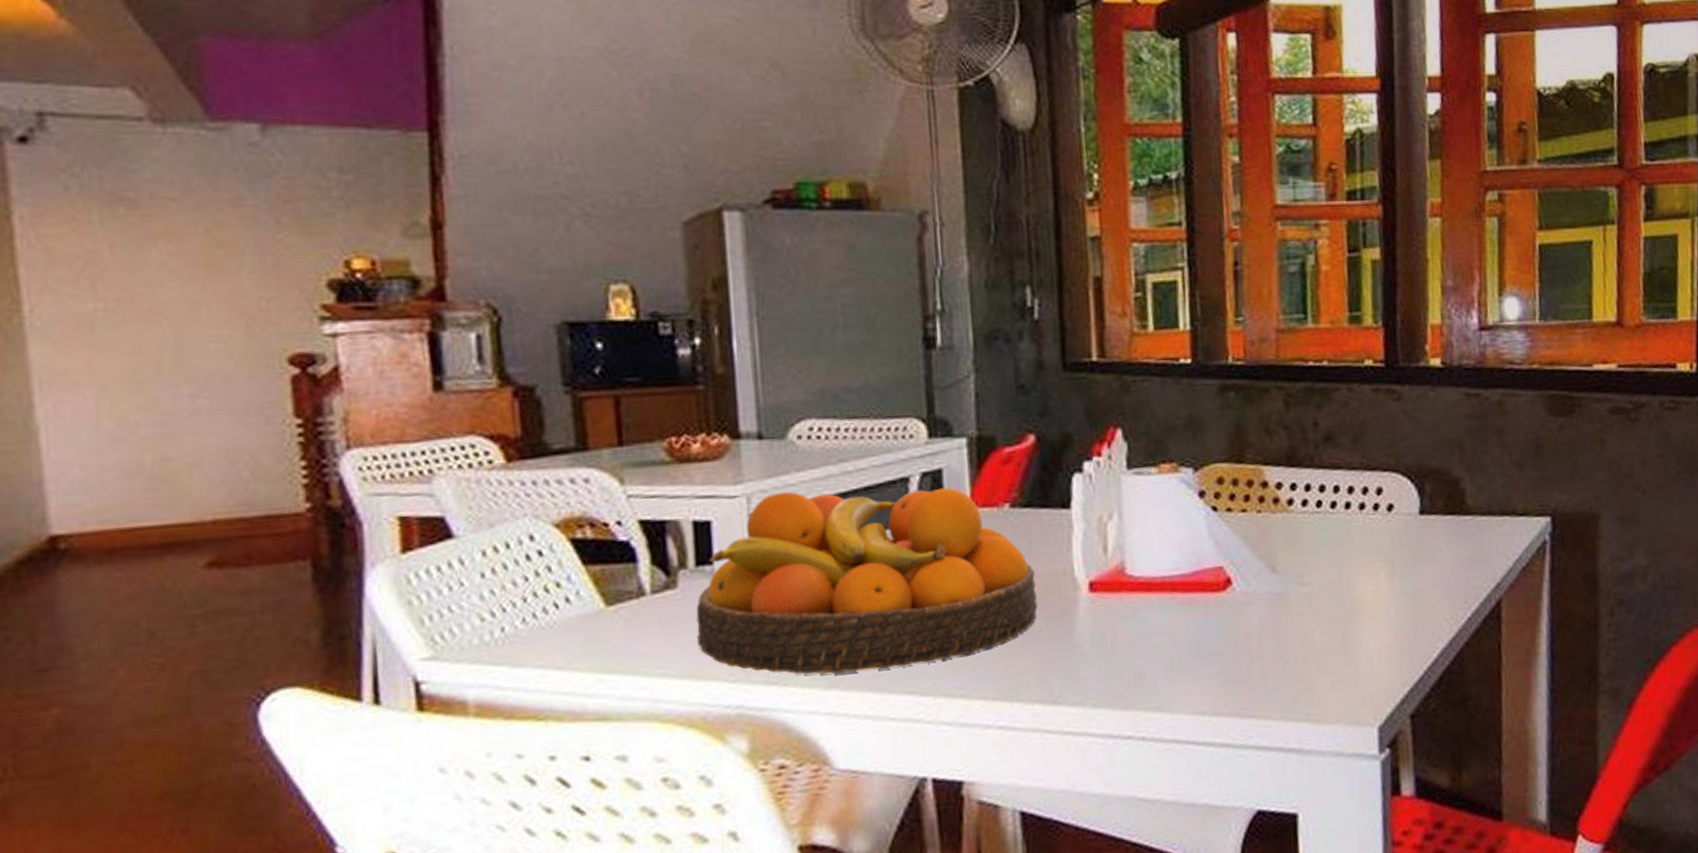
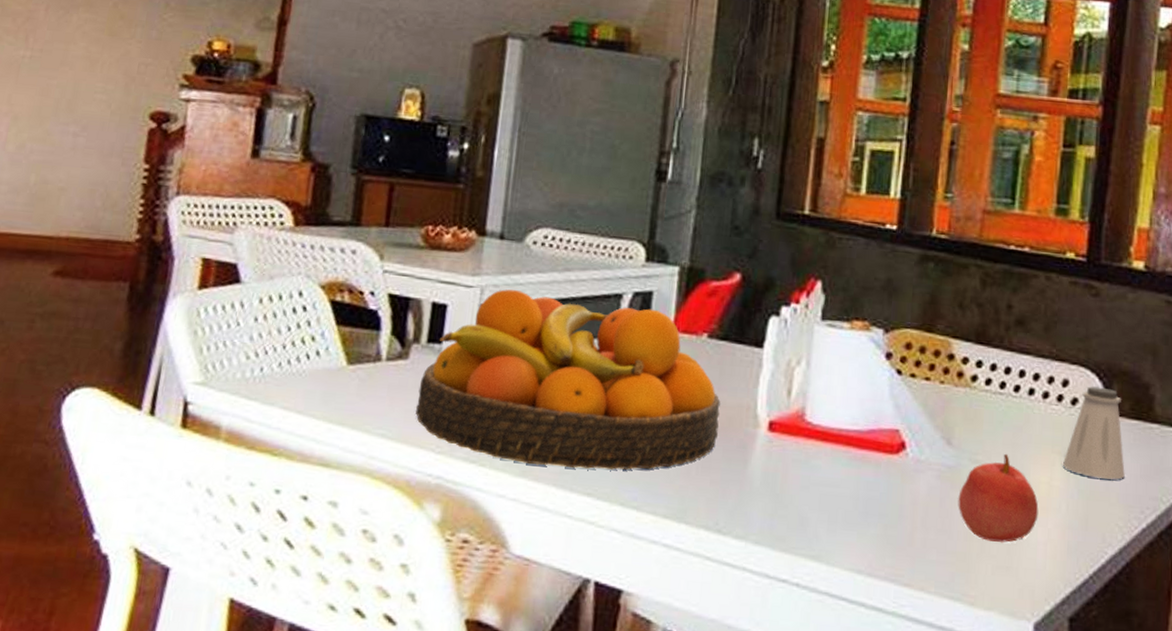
apple: none [1290,570,1370,658] -> present [958,453,1039,543]
saltshaker: none [1386,489,1446,578] -> present [1063,386,1125,480]

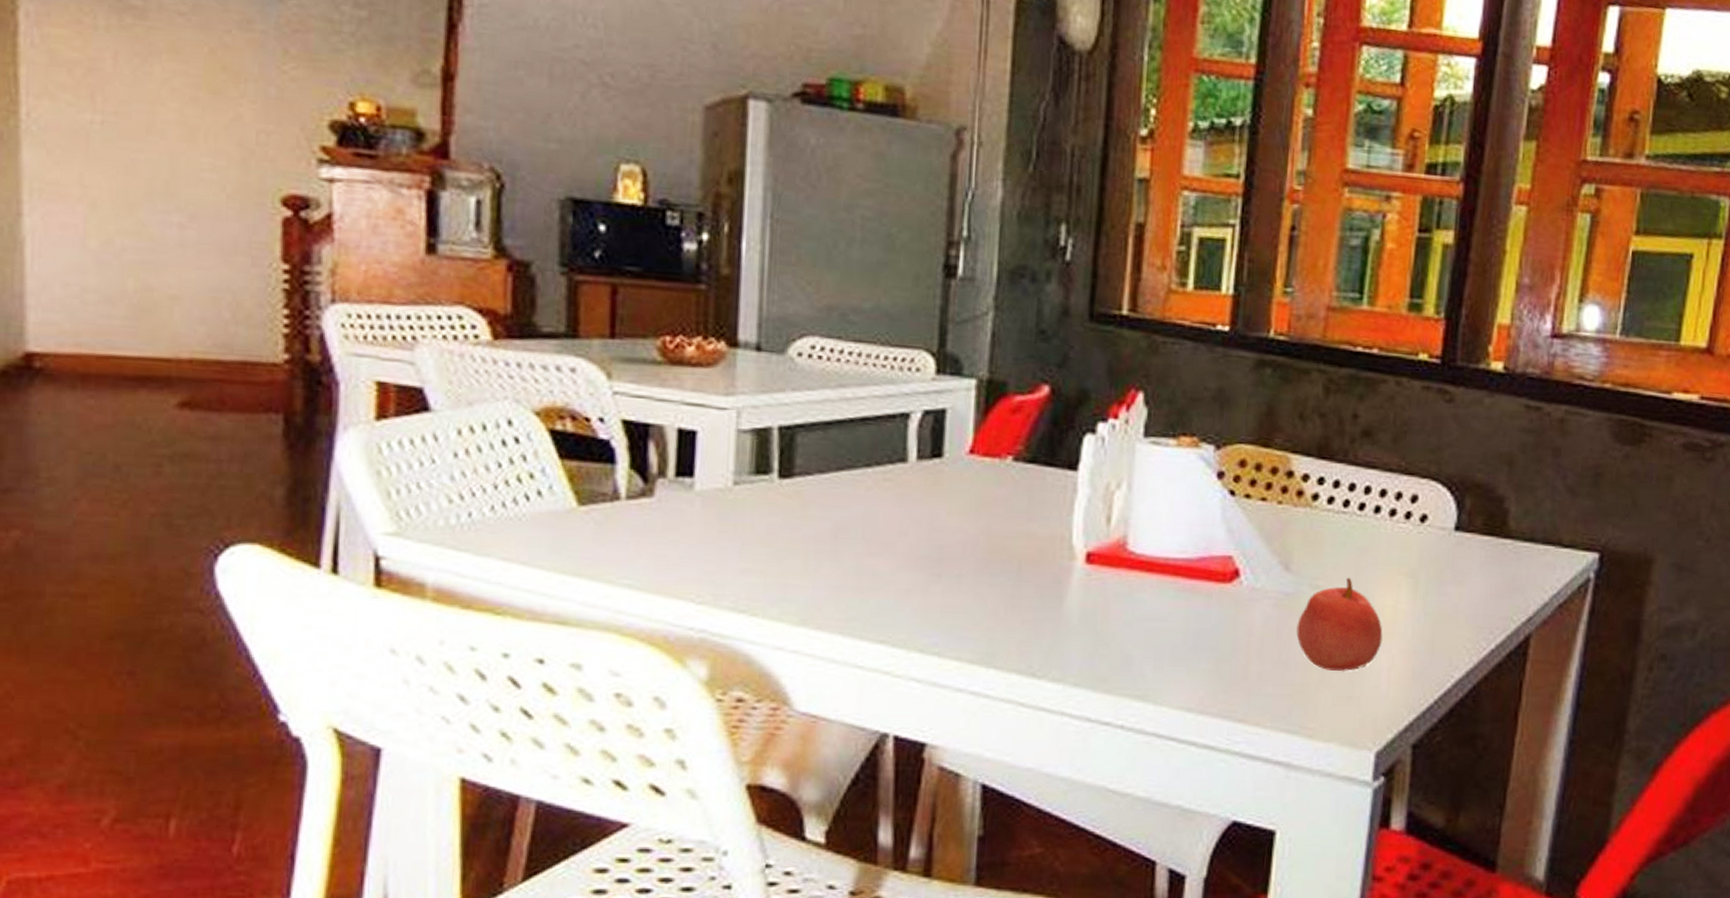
fruit bowl: present [416,289,720,470] -> none [668,411,1030,613]
saltshaker: present [1063,386,1125,480] -> none [1410,501,1475,600]

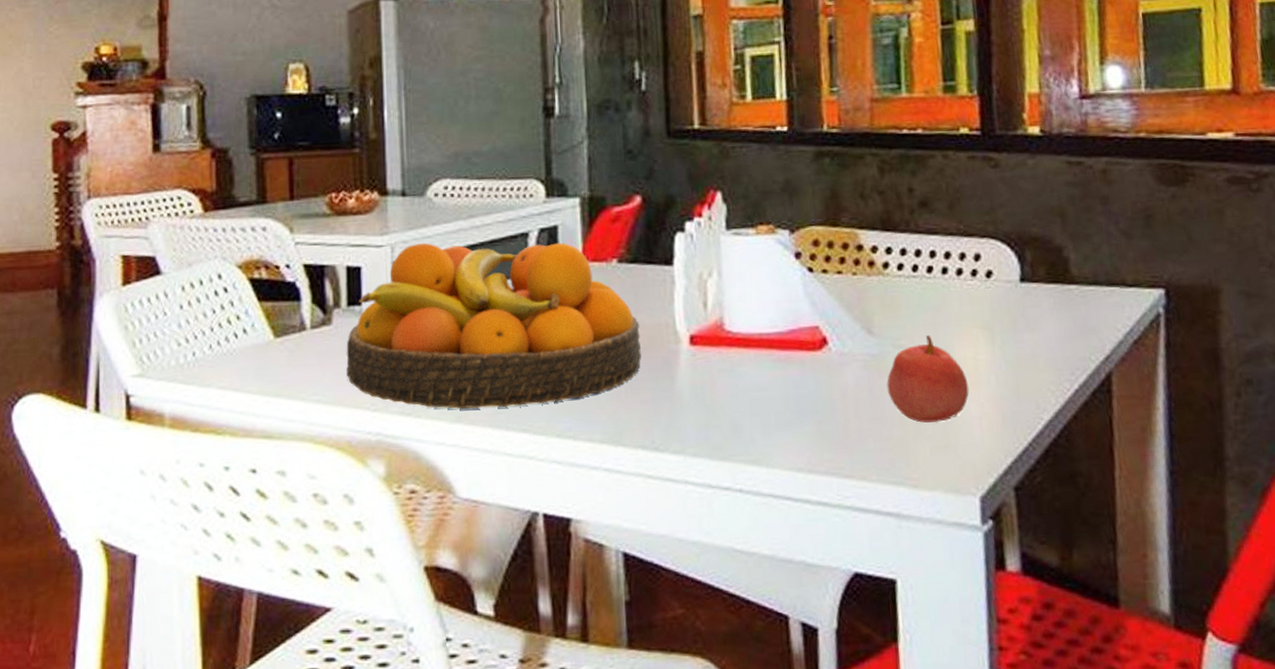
fruit bowl: none [668,411,1030,613] -> present [346,242,641,409]

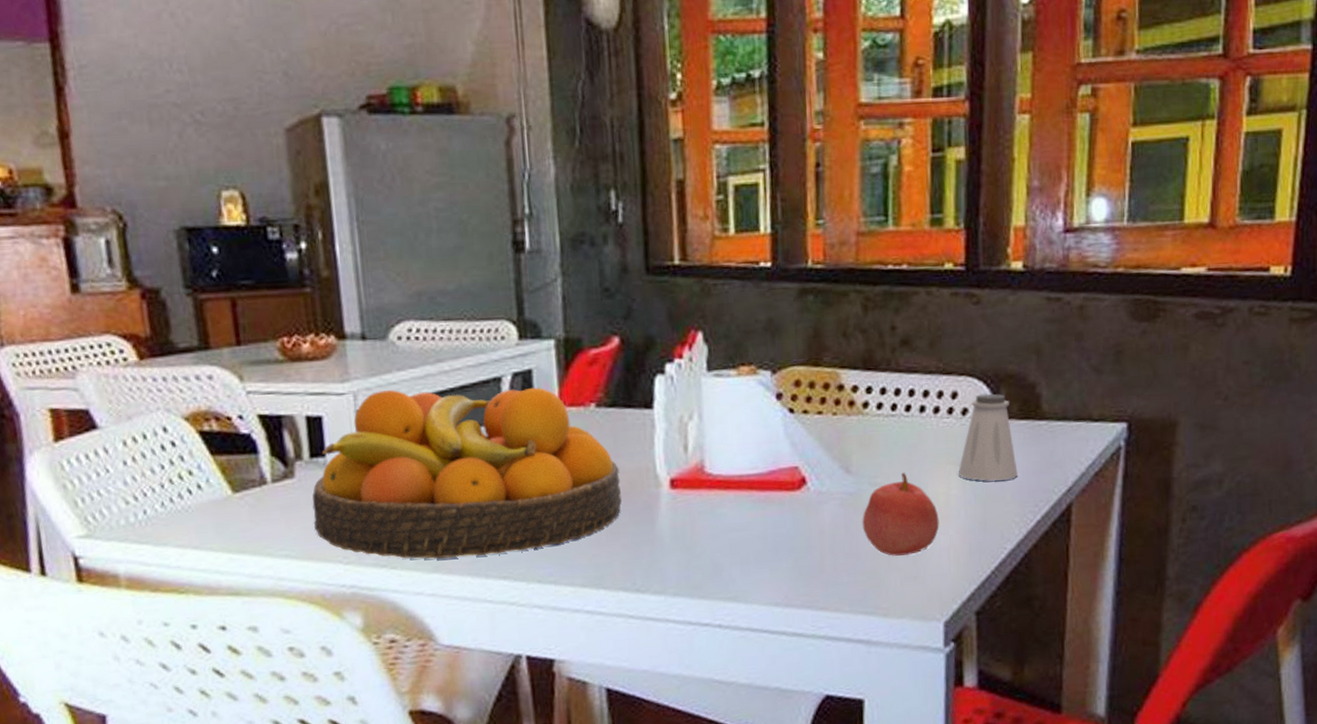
saltshaker: none [986,256,1050,347] -> present [958,393,1018,481]

